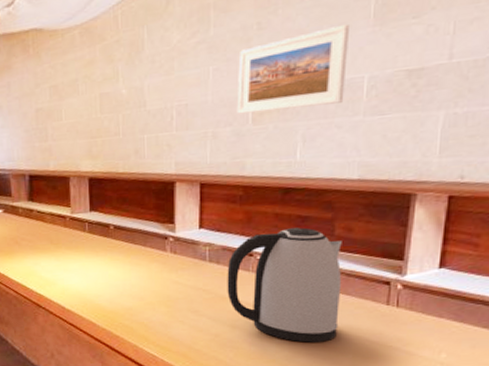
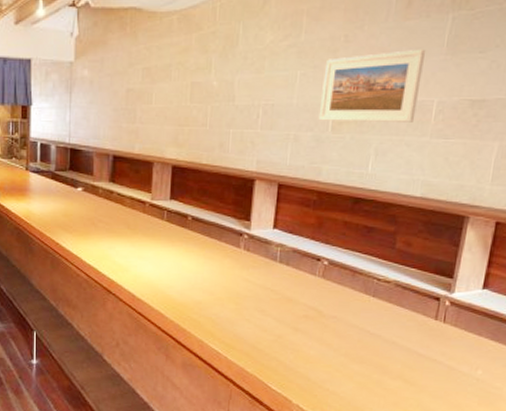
kettle: present [227,227,342,343] -> none [293,237,401,351]

